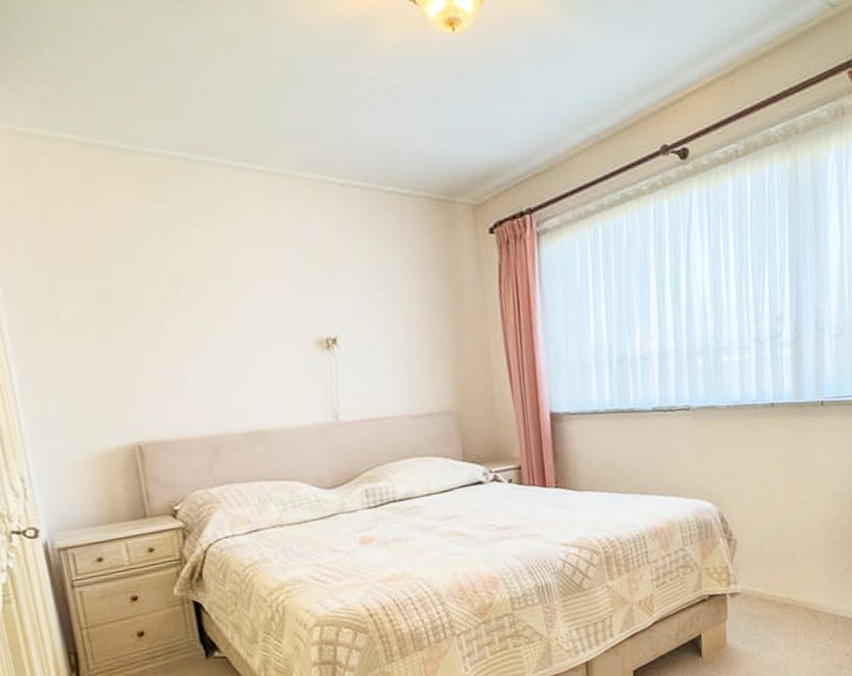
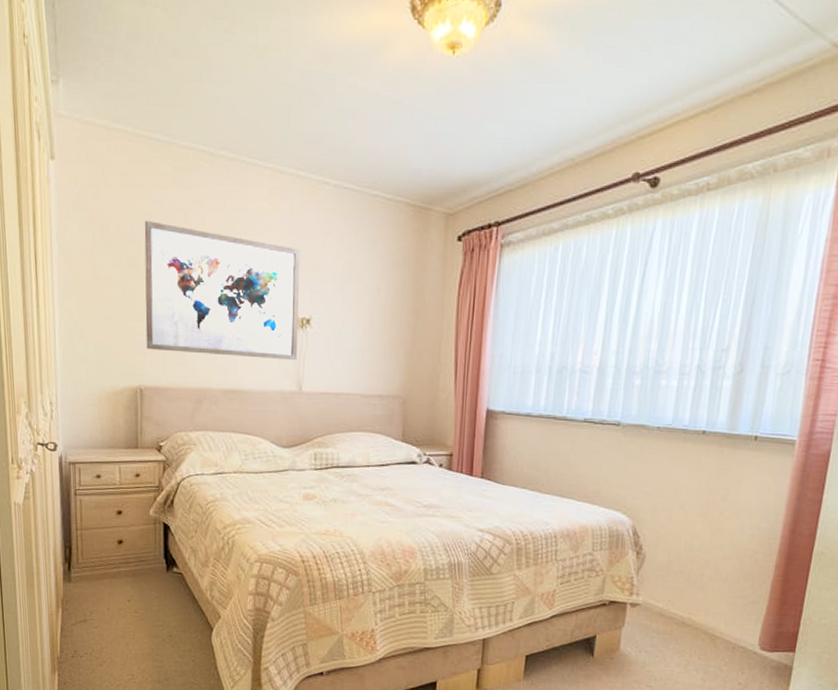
wall art: none [114,244,329,398] -> present [144,220,300,361]

